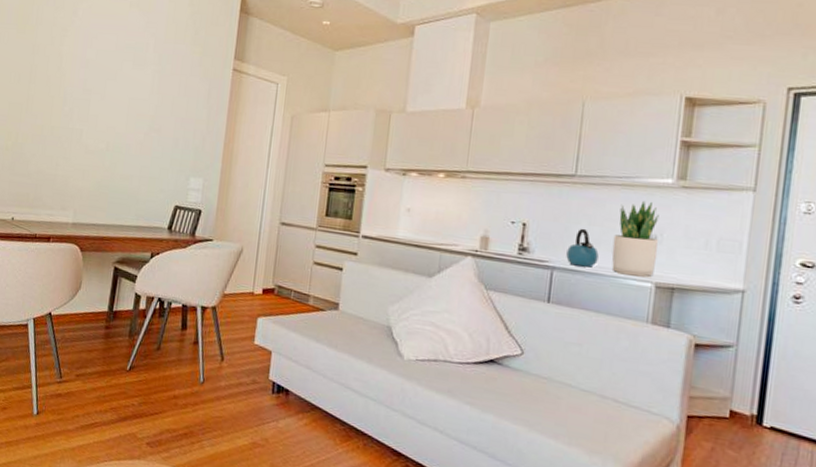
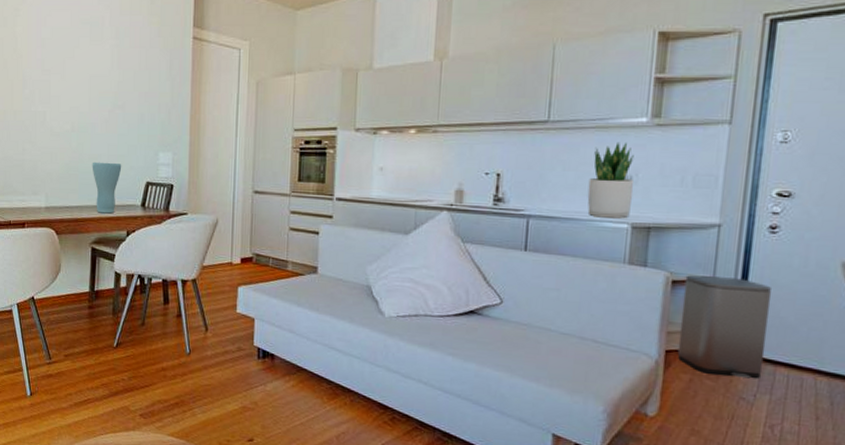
vase: none [122,182,153,235] -> present [92,161,122,214]
kettle: present [566,228,599,268] -> none [542,174,574,213]
pedal bin: none [699,339,797,452] -> present [677,275,773,379]

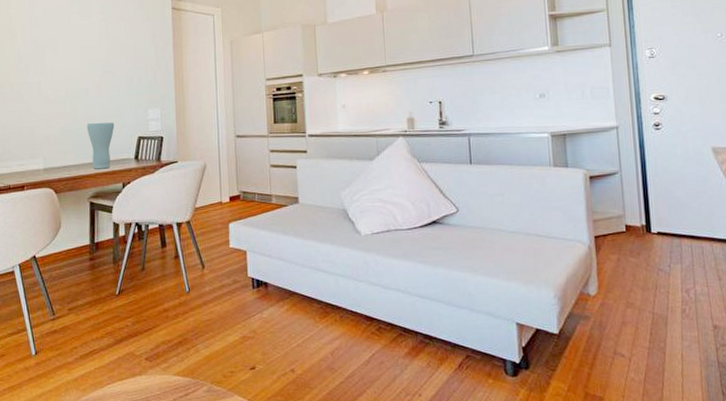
planter: present [587,141,634,219] -> none [512,67,548,130]
pedal bin: present [677,275,773,379] -> none [599,169,671,252]

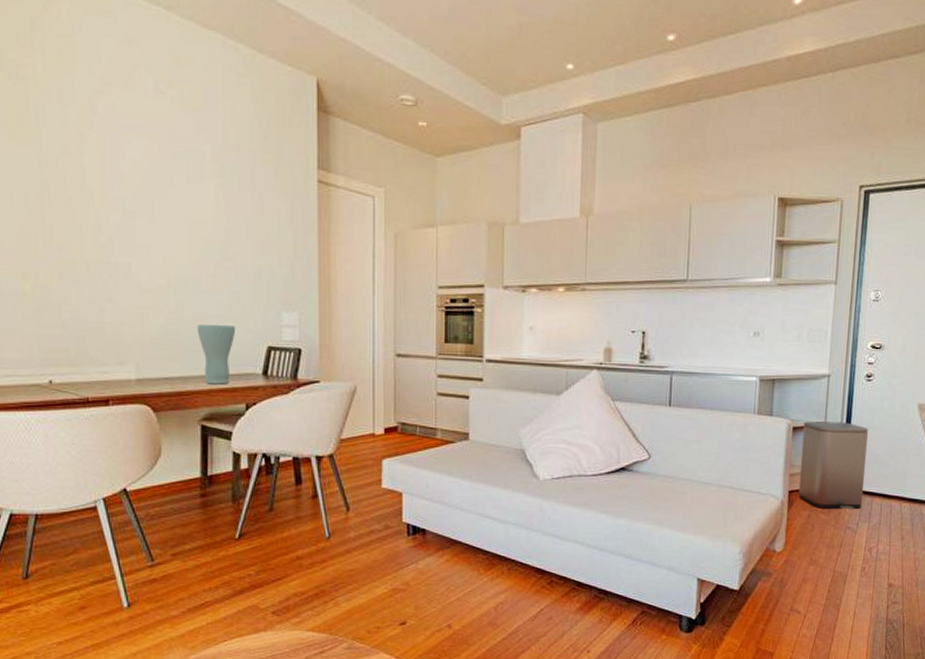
pedal bin: none [599,169,671,252] -> present [798,421,869,510]

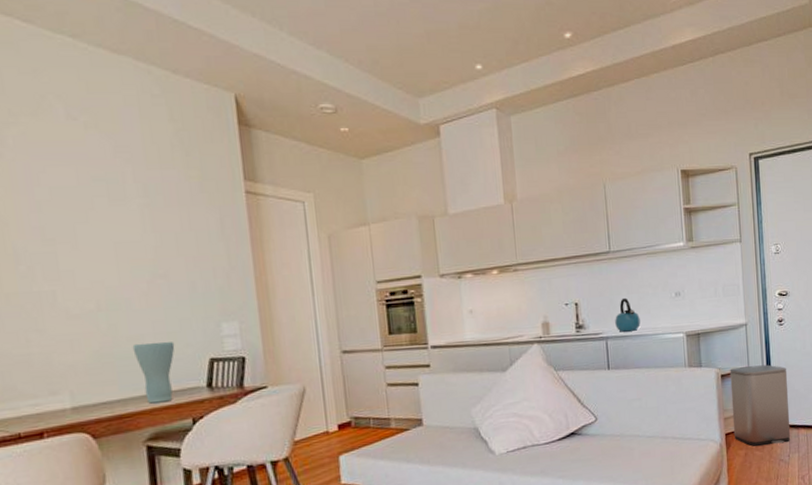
kettle: none [683,331,711,368] -> present [615,297,640,332]

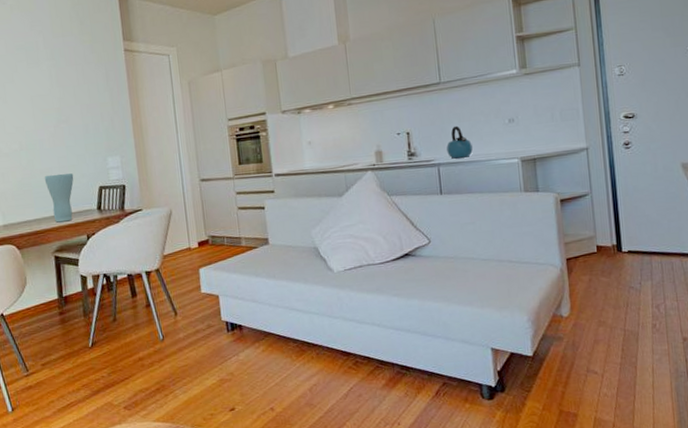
pedal bin: present [730,364,791,446] -> none [570,189,642,272]

